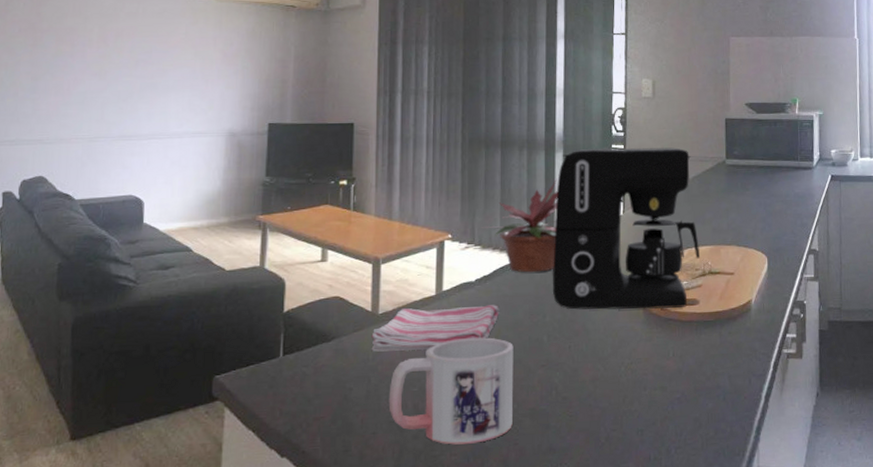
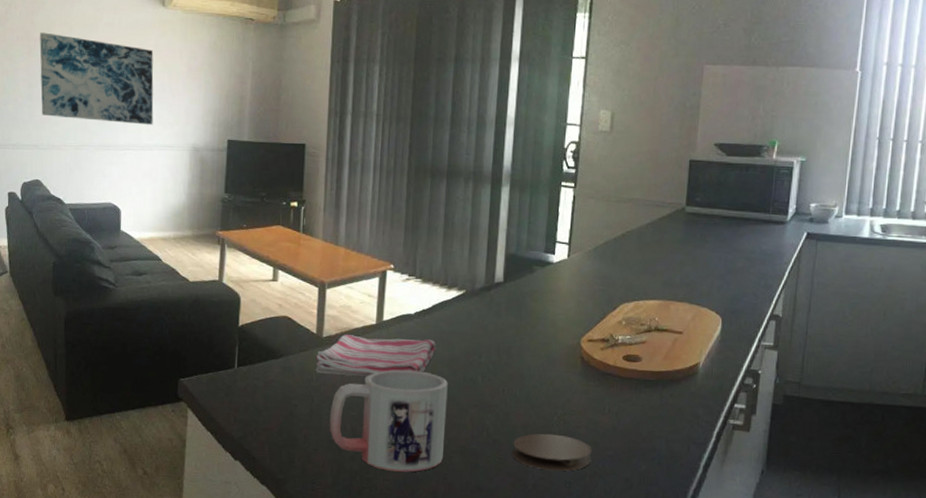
wall art: none [47,23,184,113] -> present [39,32,154,125]
potted plant: present [482,179,557,273] -> none [424,216,502,311]
coffee maker: present [553,147,701,310] -> none [490,184,648,363]
coaster: none [583,384,660,421] -> present [512,433,592,471]

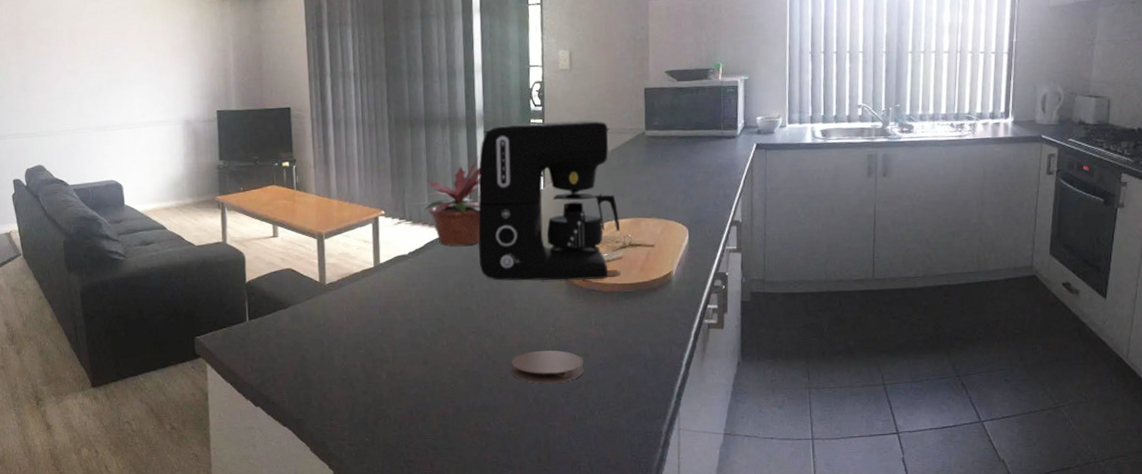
wall art: present [39,32,154,125] -> none [27,26,145,105]
dish towel: present [315,334,437,376] -> none [321,276,432,318]
mug: present [329,369,448,472] -> none [340,306,449,400]
potted plant: none [424,216,502,311] -> present [412,156,481,246]
coffee maker: none [490,184,648,363] -> present [478,120,621,281]

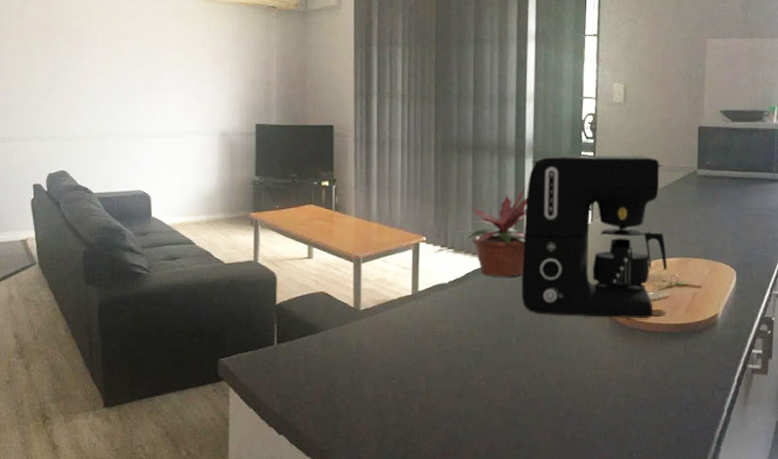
coaster: present [511,350,584,384] -> none [549,388,624,424]

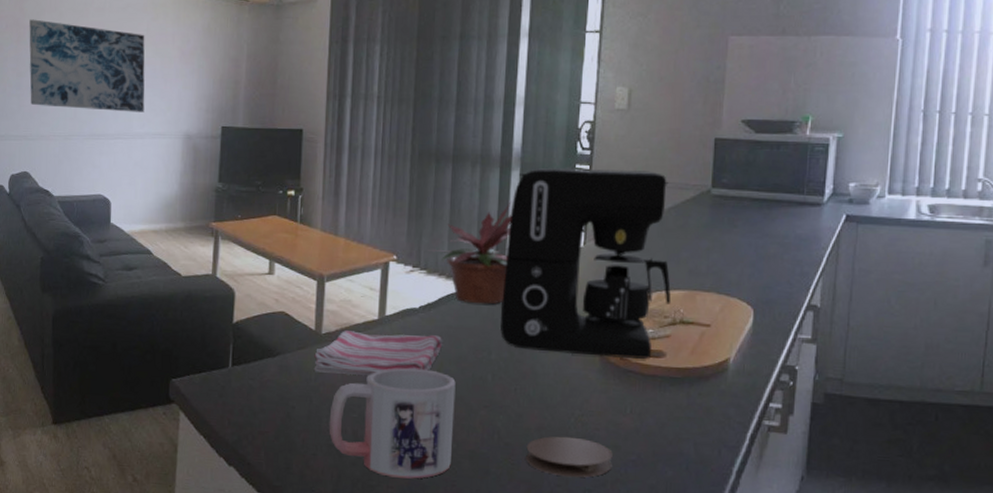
wall art: none [59,25,180,112] -> present [29,19,145,112]
dish towel: none [354,306,471,345] -> present [313,331,443,375]
mug: none [371,337,484,434] -> present [329,368,456,479]
coaster: none [549,388,624,424] -> present [526,436,613,478]

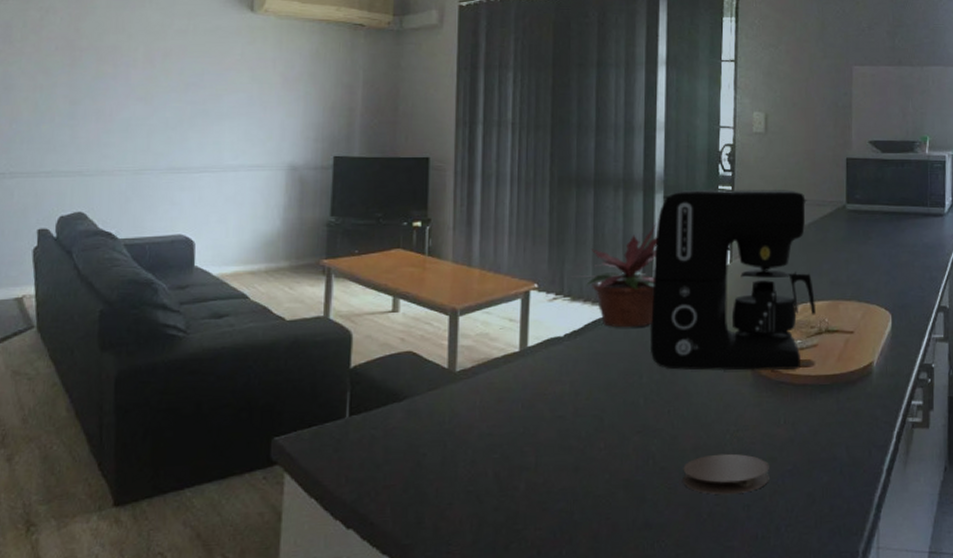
wall art: present [29,19,145,112] -> none [87,41,239,143]
dish towel: present [313,331,443,375] -> none [447,363,591,414]
mug: present [329,368,456,479] -> none [466,399,606,518]

